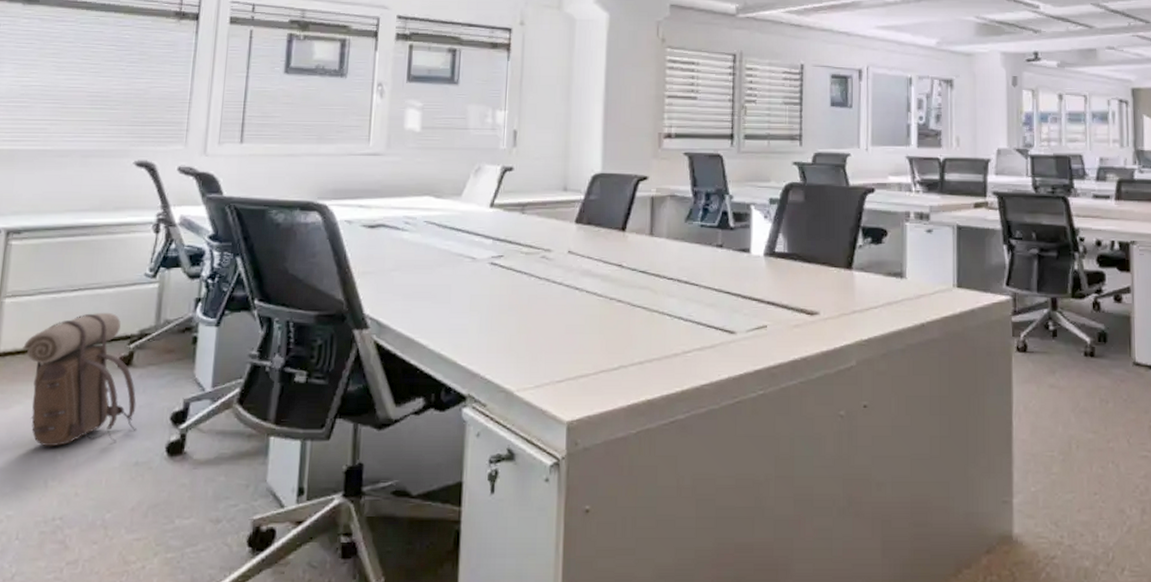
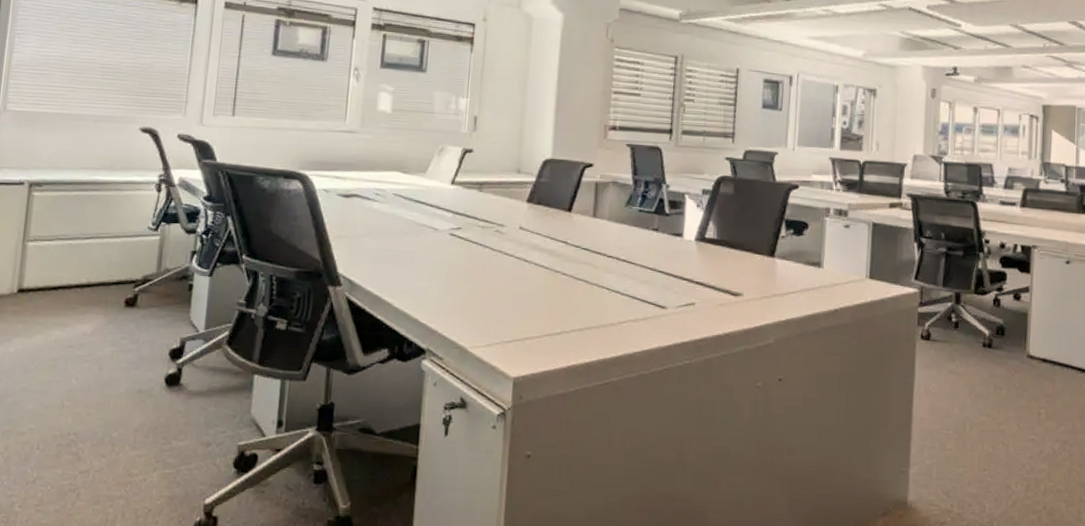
backpack: present [23,312,138,447] -> none [43,258,141,373]

